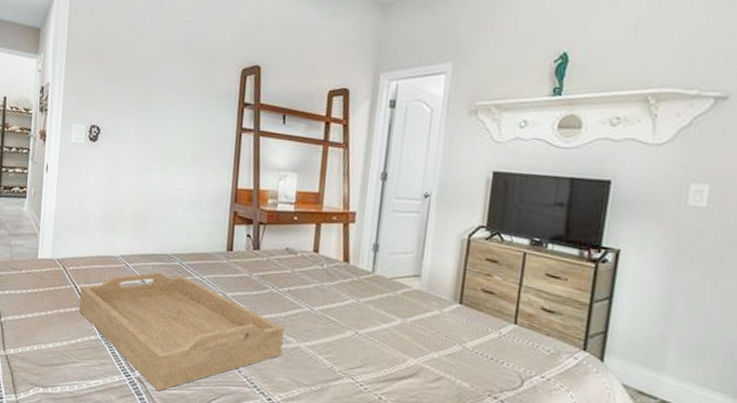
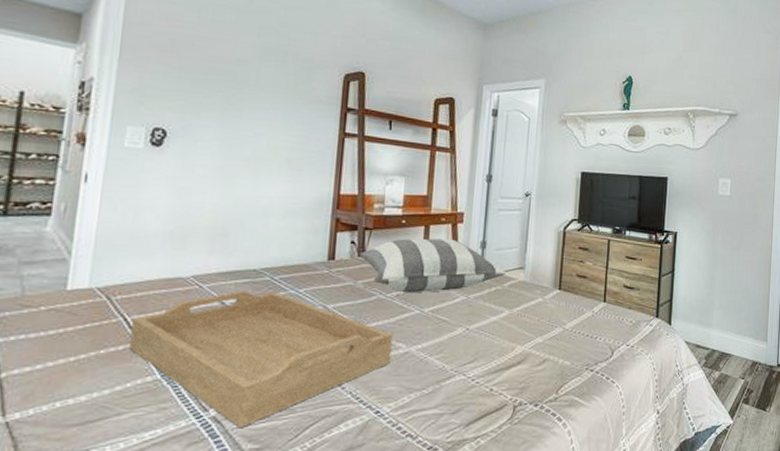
pillow: none [254,235,399,292] -> present [359,238,506,293]

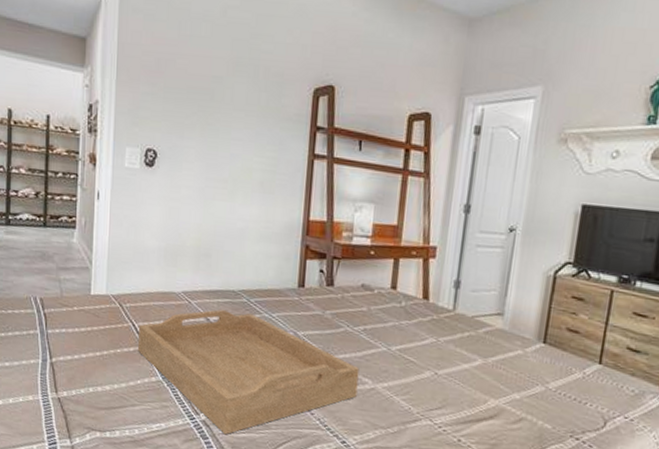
pillow: present [359,238,506,293] -> none [327,271,481,331]

